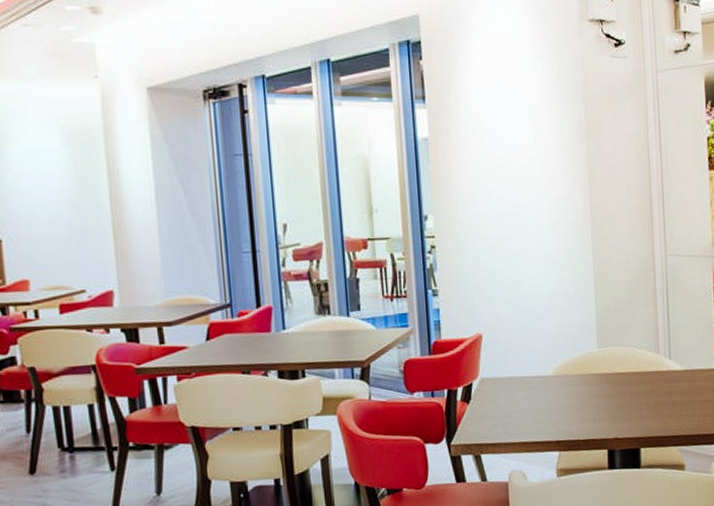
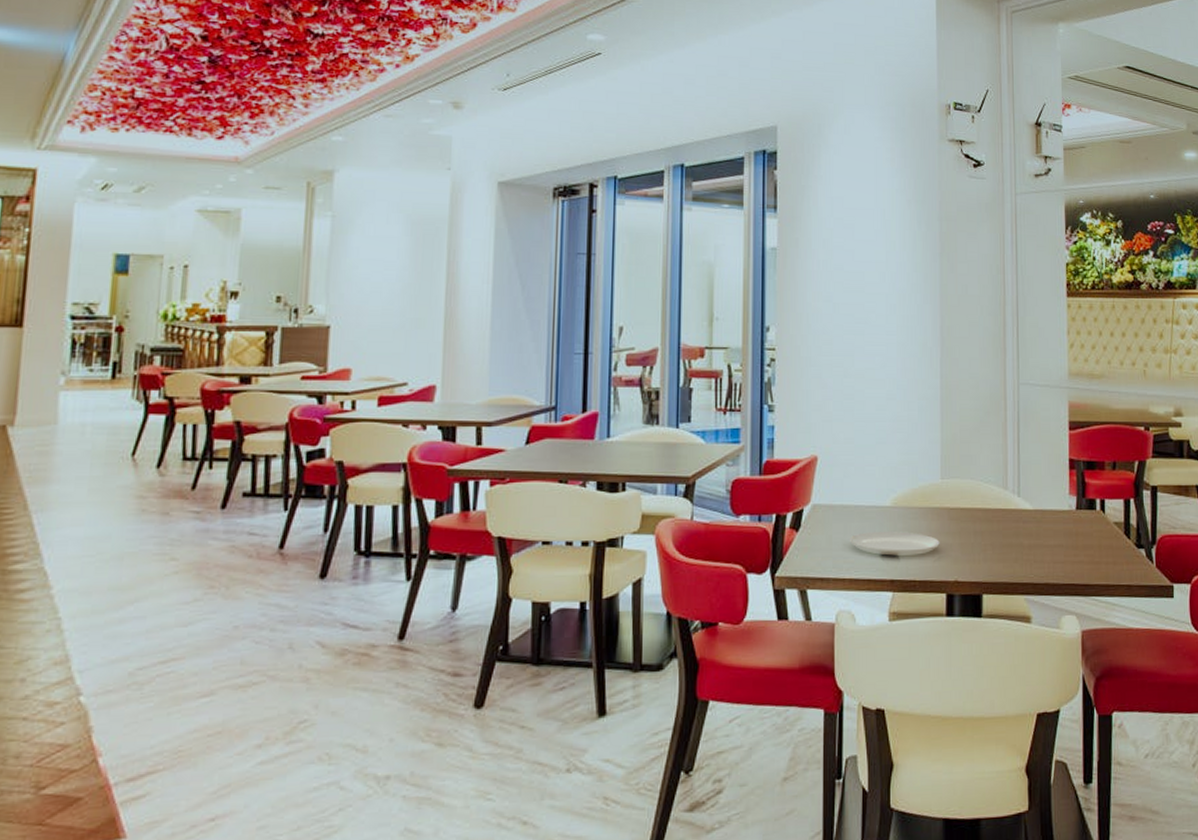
plate: none [516,397,600,420] -> present [849,530,940,556]

